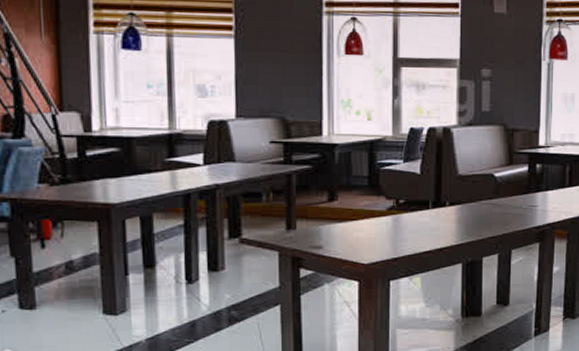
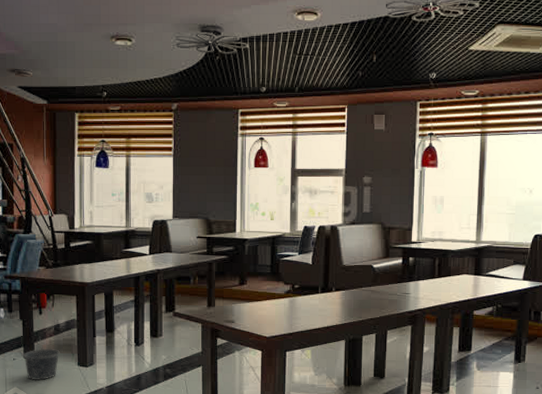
bucket: none [16,278,75,337] -> present [22,336,60,380]

